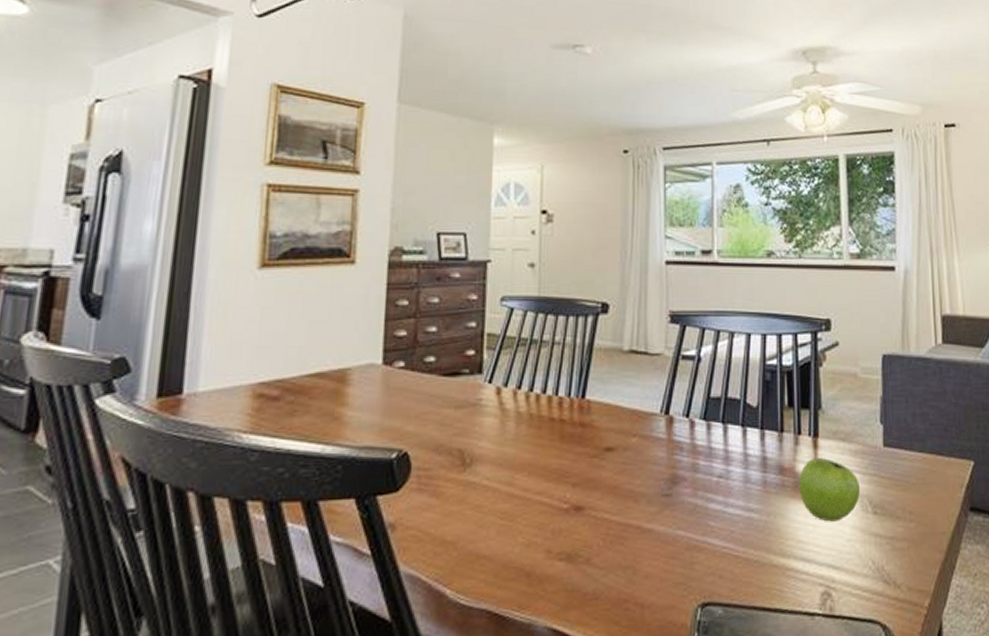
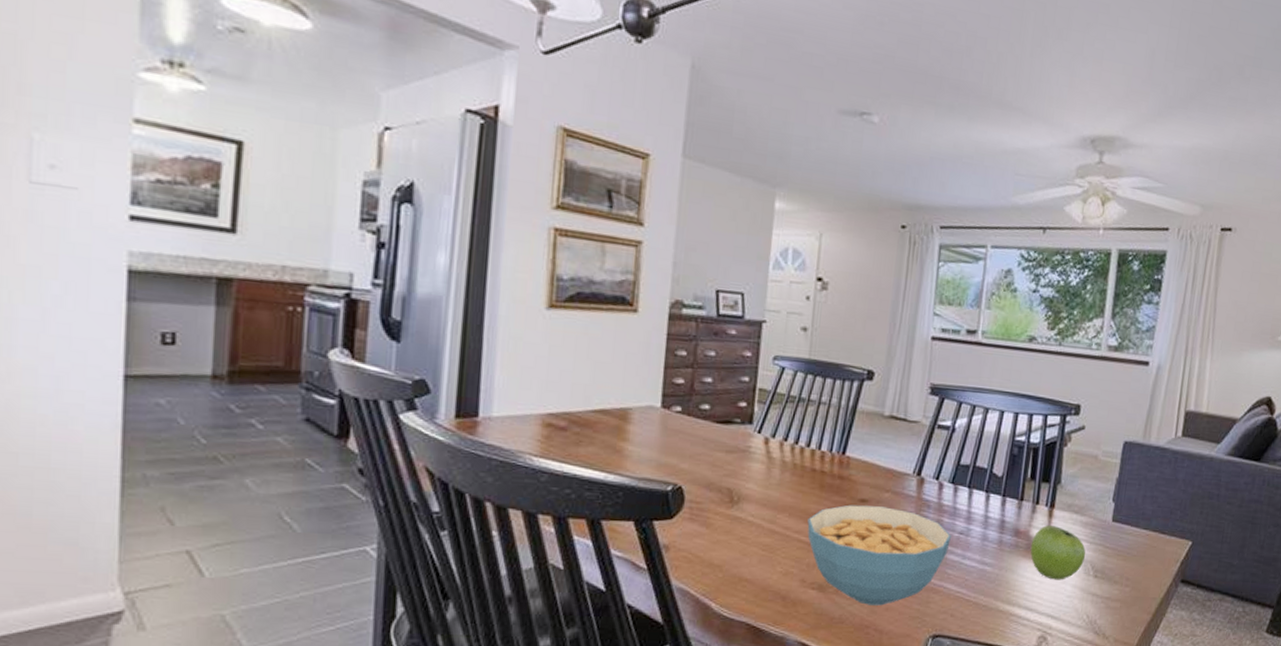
cereal bowl: none [549,454,709,574] -> present [807,504,951,606]

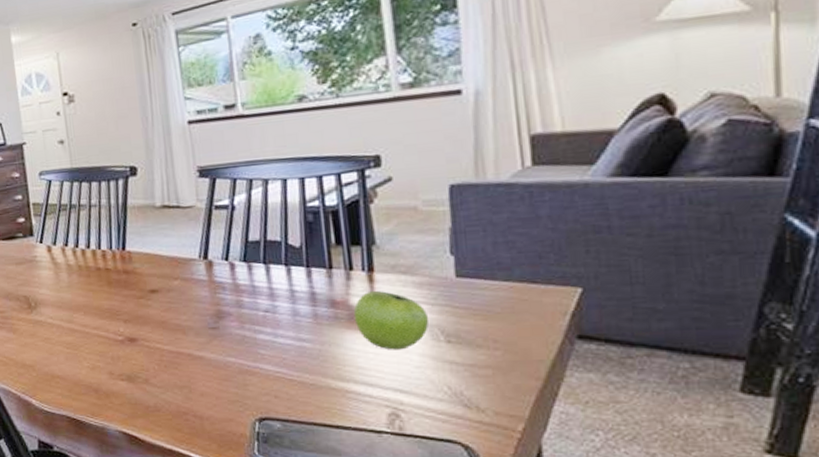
cereal bowl: present [807,504,951,606] -> none [103,294,257,392]

